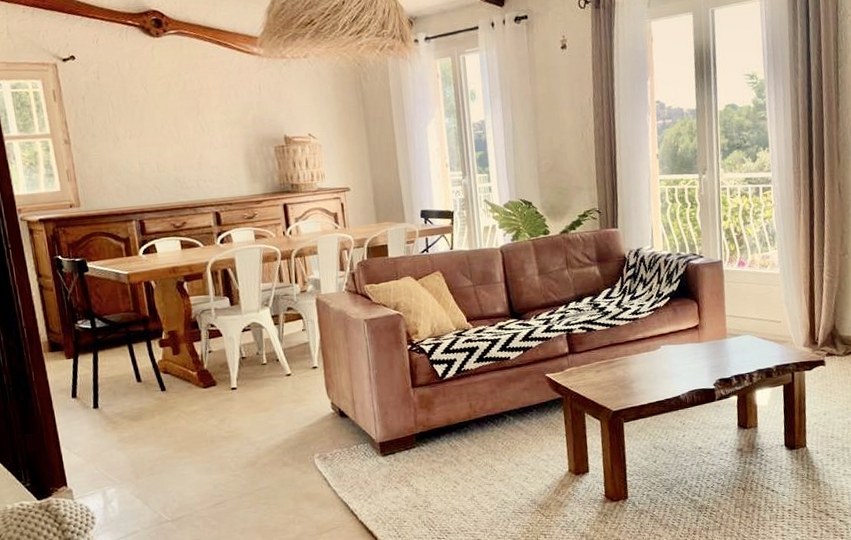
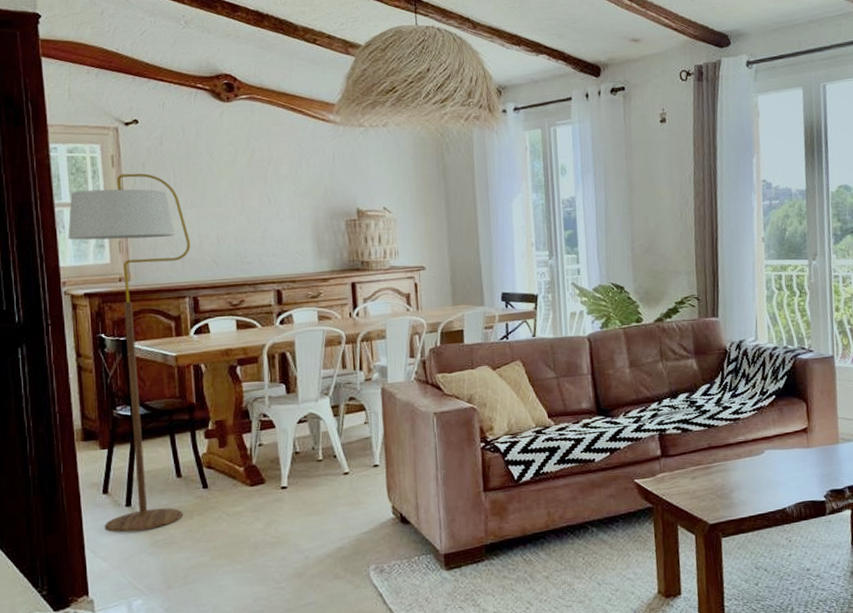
floor lamp: none [18,106,145,432] -> present [68,173,190,533]

